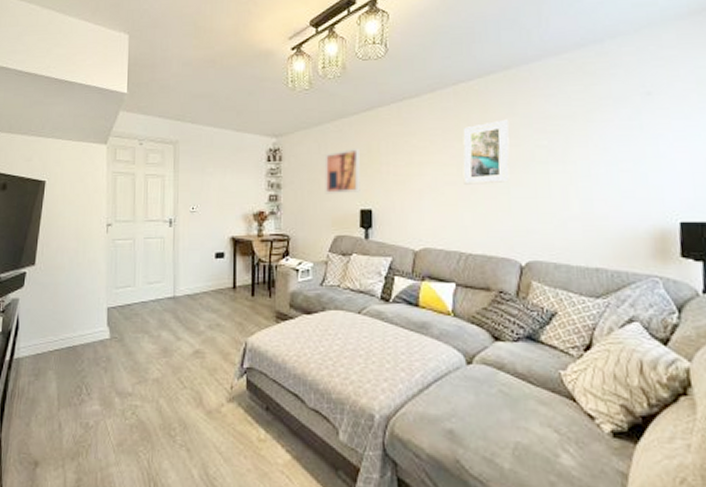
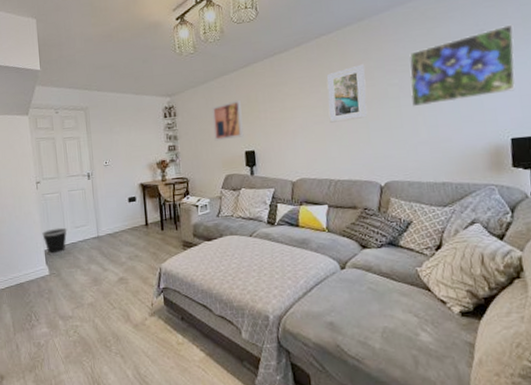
wastebasket: none [107,282,138,316] -> present [42,227,67,256]
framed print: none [561,88,688,175] -> present [409,24,516,107]

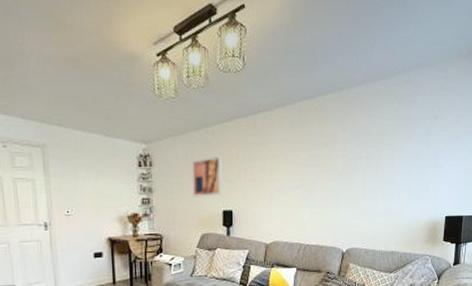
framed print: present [326,64,368,123] -> none [304,134,340,189]
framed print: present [409,24,516,107] -> none [374,114,459,181]

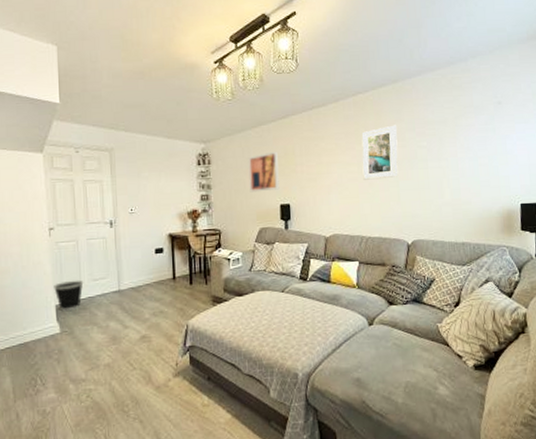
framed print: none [304,134,340,189] -> present [361,125,399,180]

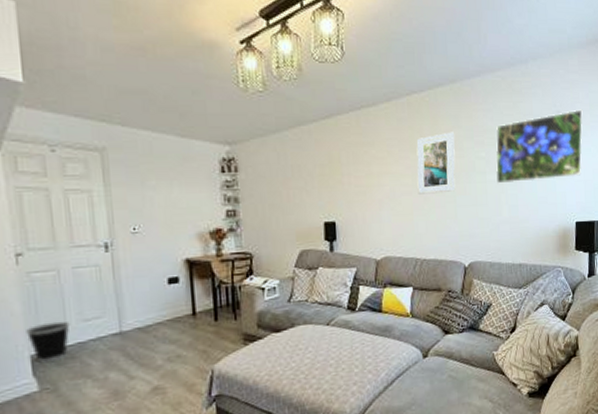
wall art: present [248,151,280,193] -> none [284,158,323,208]
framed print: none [436,99,526,170] -> present [495,109,583,184]

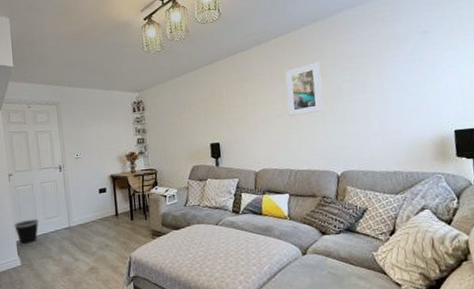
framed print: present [495,109,583,184] -> none [360,26,457,102]

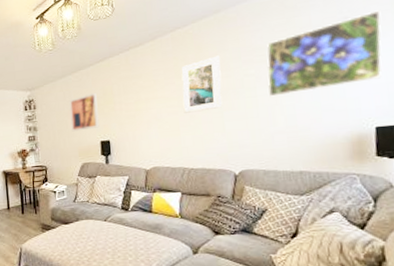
wall art: none [178,94,209,134] -> present [69,92,100,132]
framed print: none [360,26,457,102] -> present [266,10,383,97]

